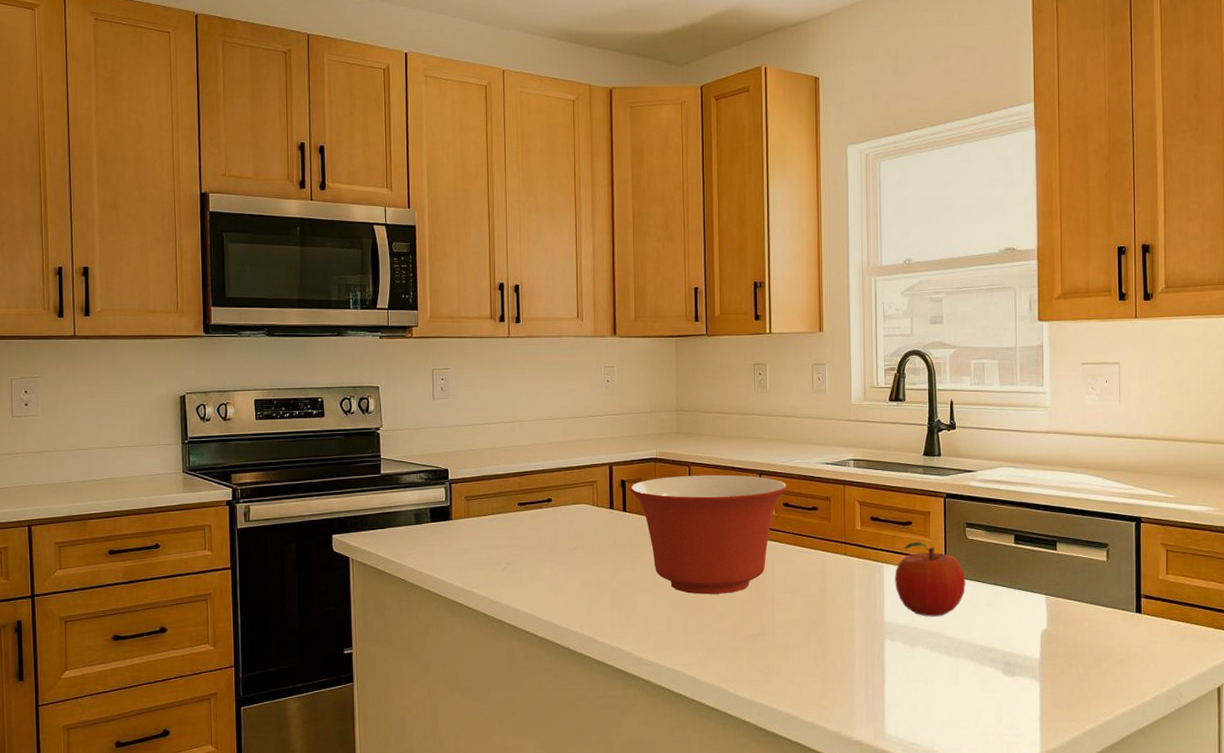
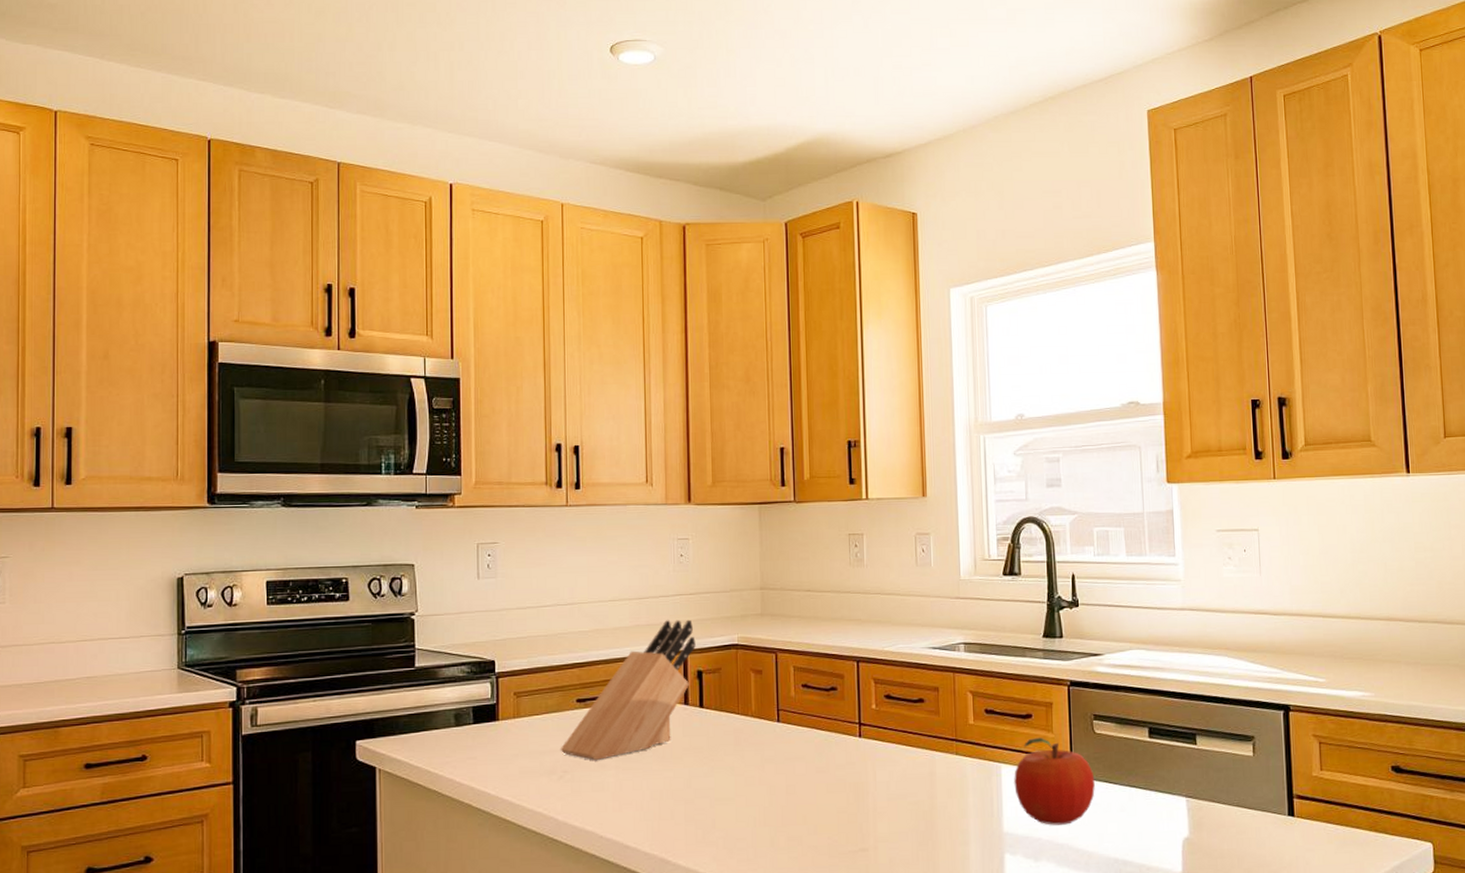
knife block: none [504,436,620,554] -> present [560,619,696,760]
mixing bowl: present [630,474,788,594] -> none [708,662,889,804]

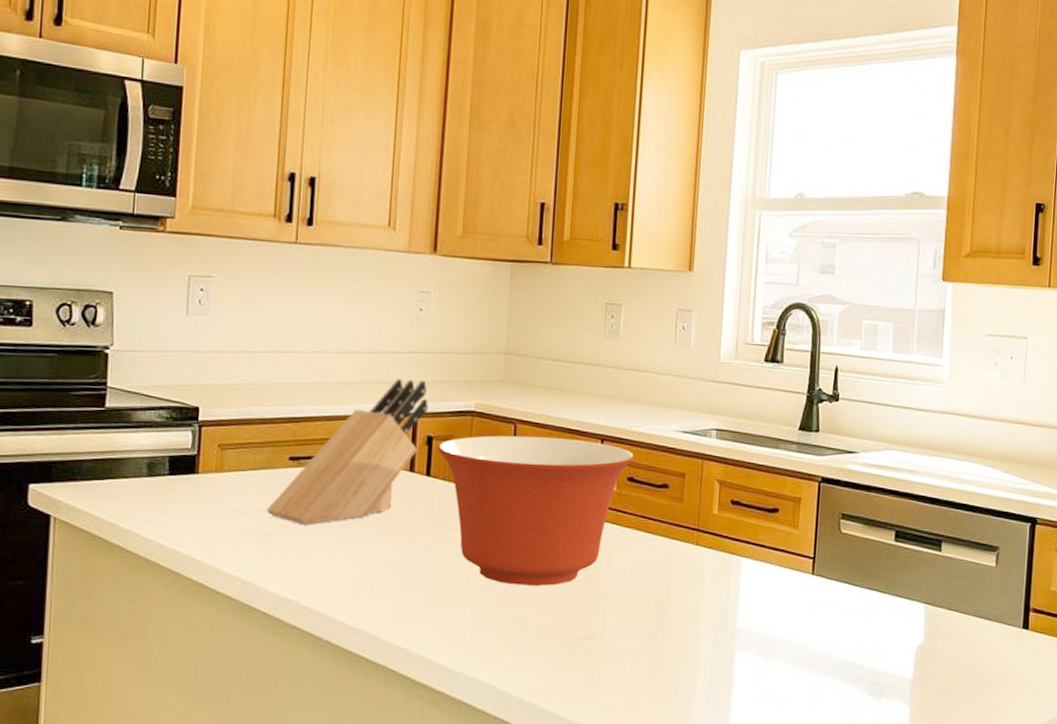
mixing bowl: none [708,662,889,804] -> present [438,435,635,586]
fruit: present [1014,737,1095,825] -> none [753,532,836,624]

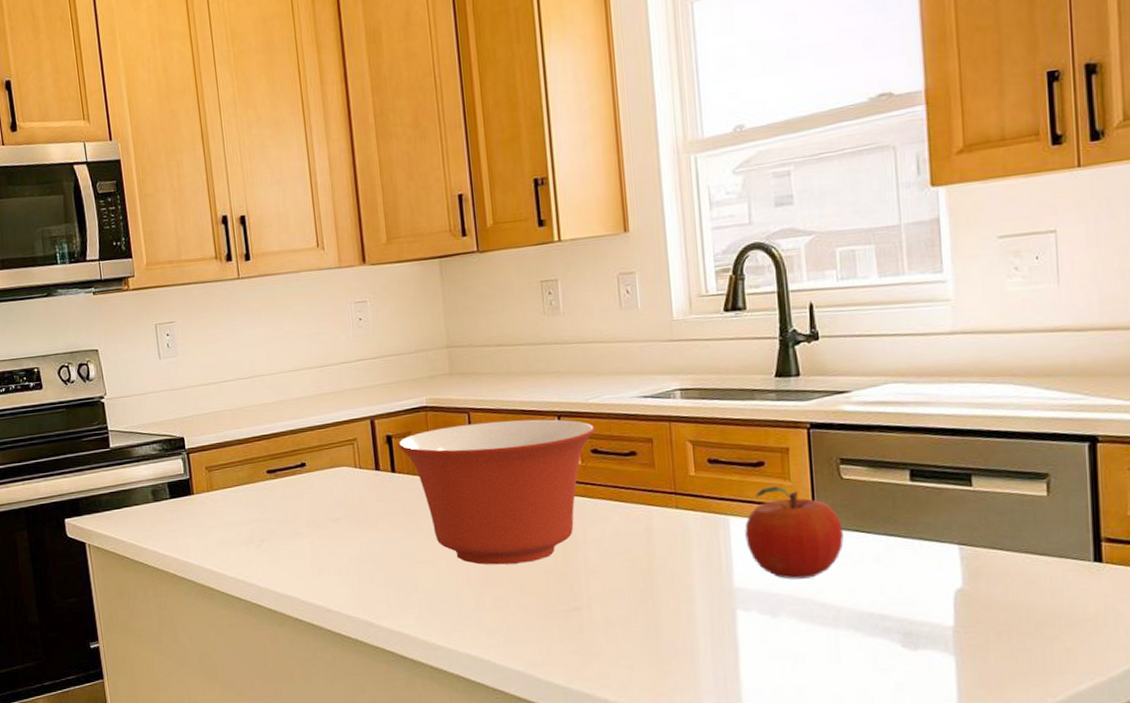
knife block: present [266,379,428,524] -> none [255,384,383,529]
fruit: none [753,532,836,624] -> present [745,485,844,579]

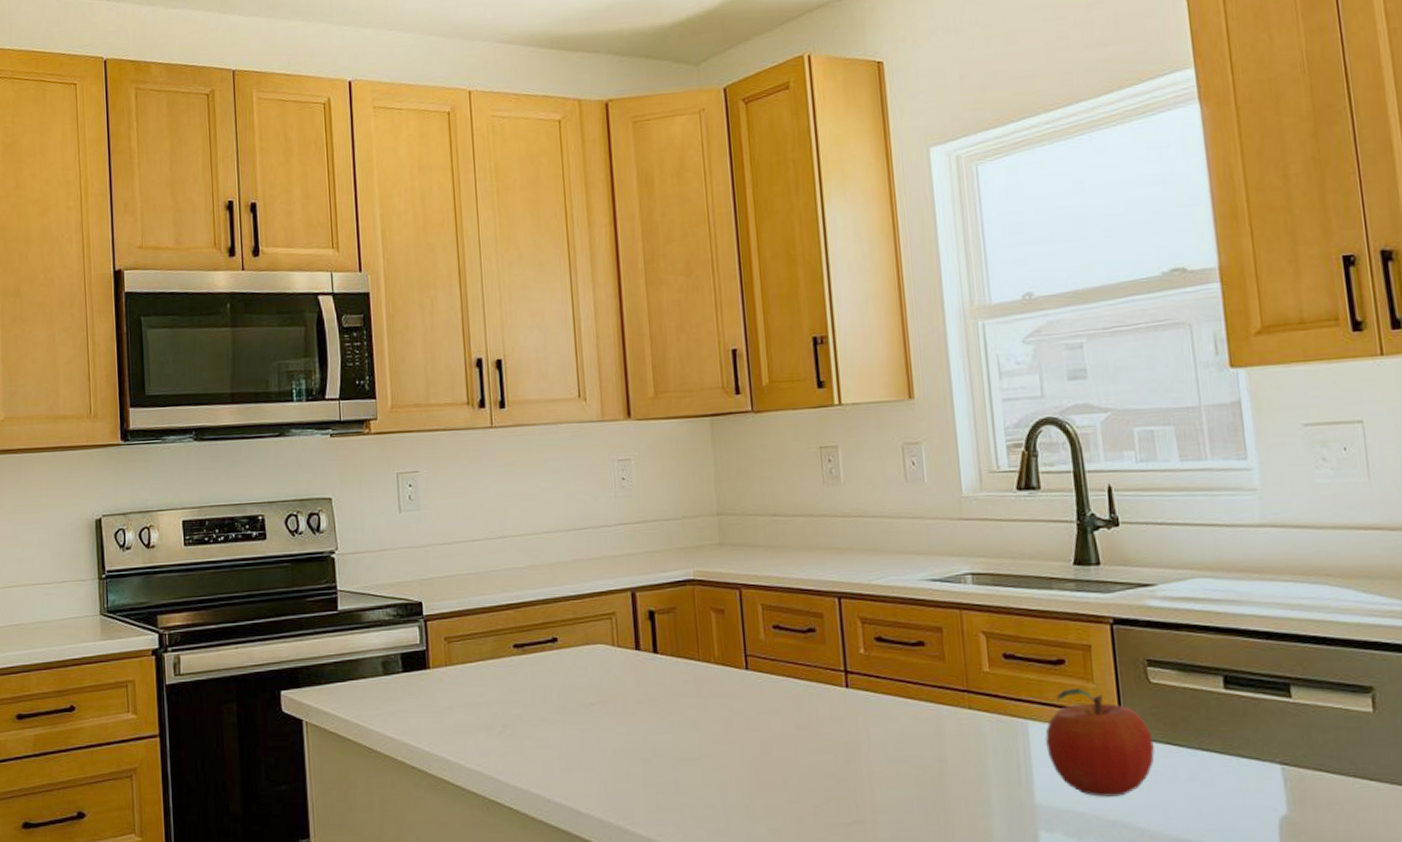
mixing bowl: present [398,419,595,565] -> none [661,599,879,766]

